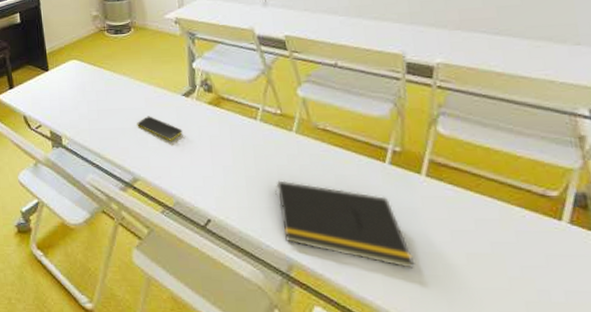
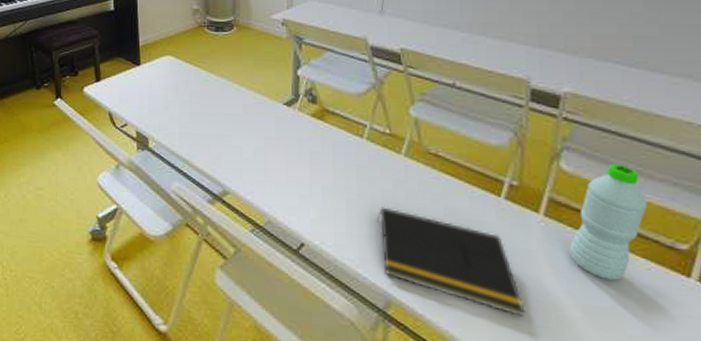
smartphone: present [137,116,183,141] -> none [232,124,281,154]
water bottle: none [451,124,519,229] -> present [570,163,648,280]

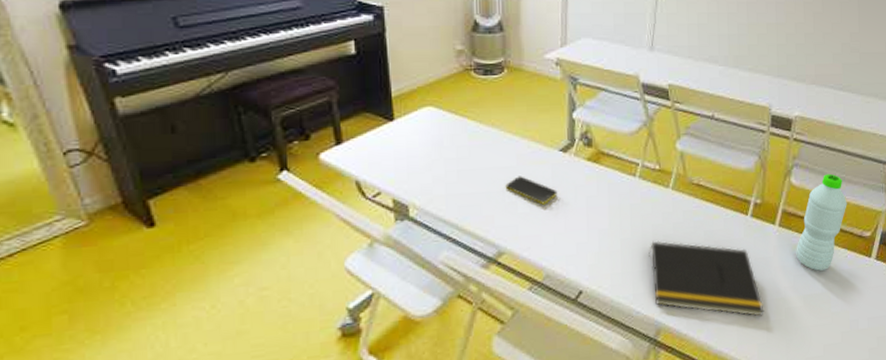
smartphone: none [232,124,281,154] -> present [505,176,558,205]

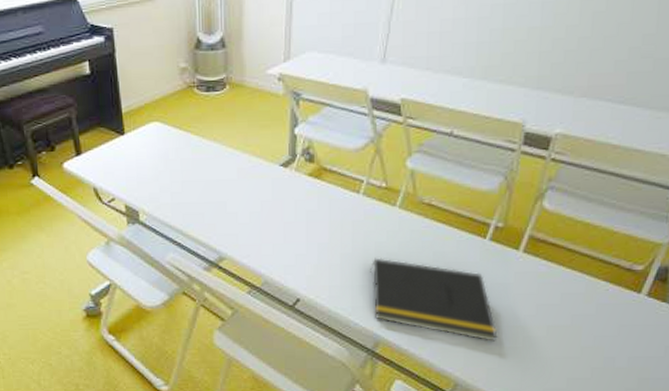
smartphone: present [505,176,558,205] -> none [226,188,277,217]
water bottle: present [796,173,847,271] -> none [542,199,616,302]

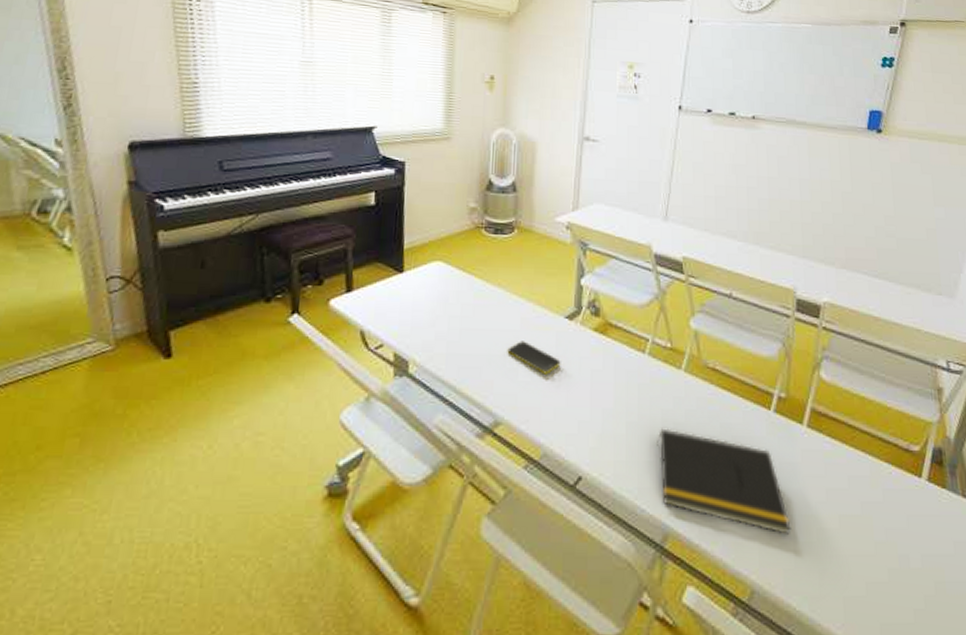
smartphone: none [226,188,277,217] -> present [507,341,561,375]

